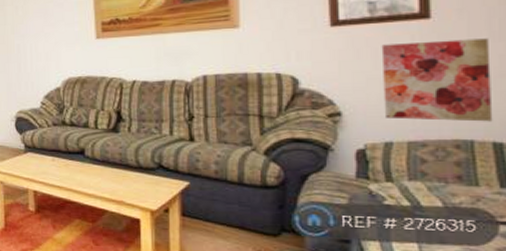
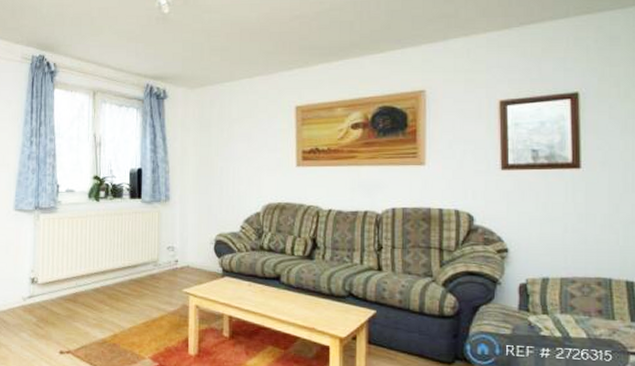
wall art: present [381,38,493,122] -> none [541,188,627,263]

